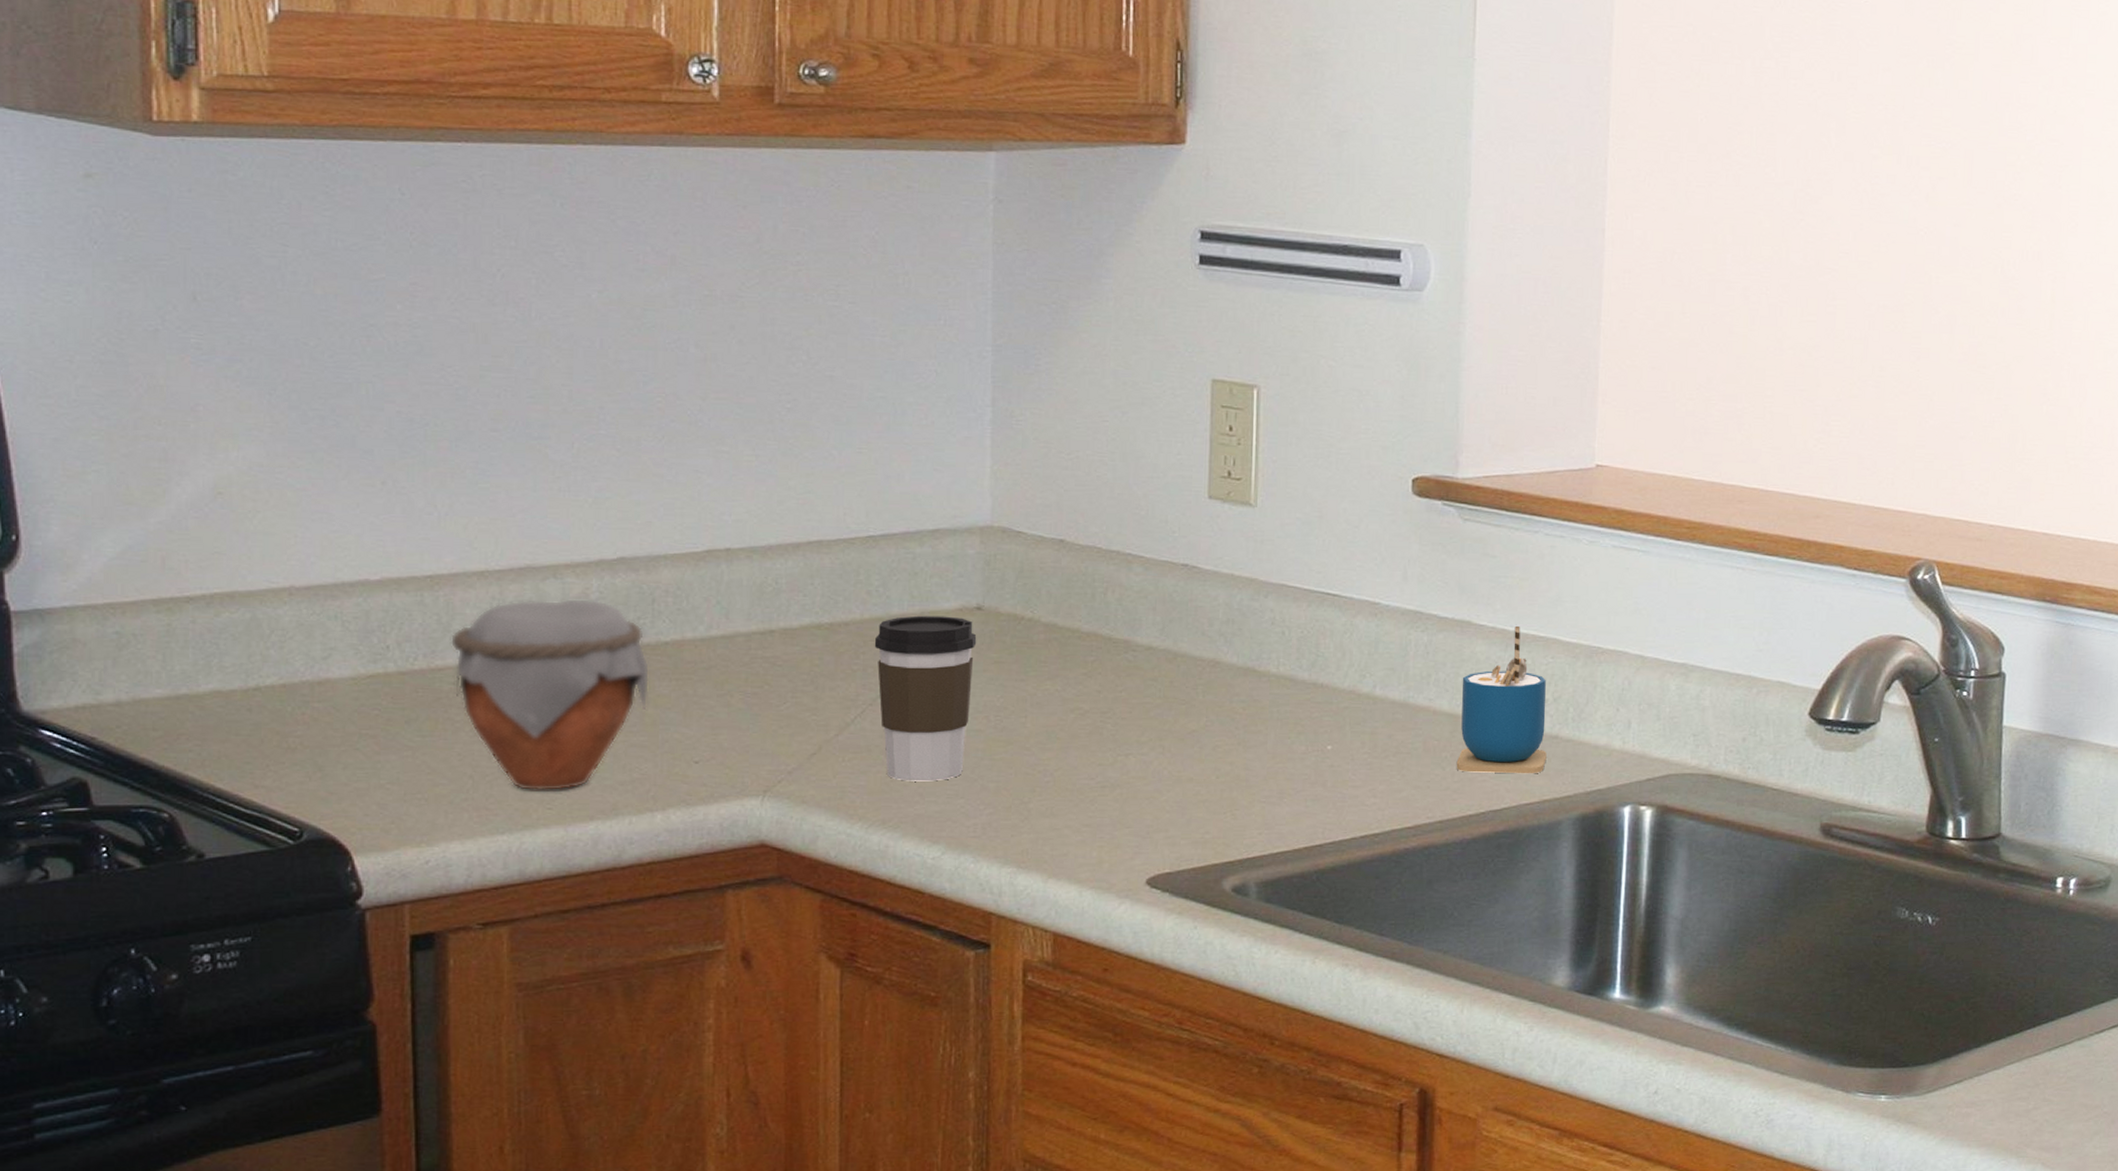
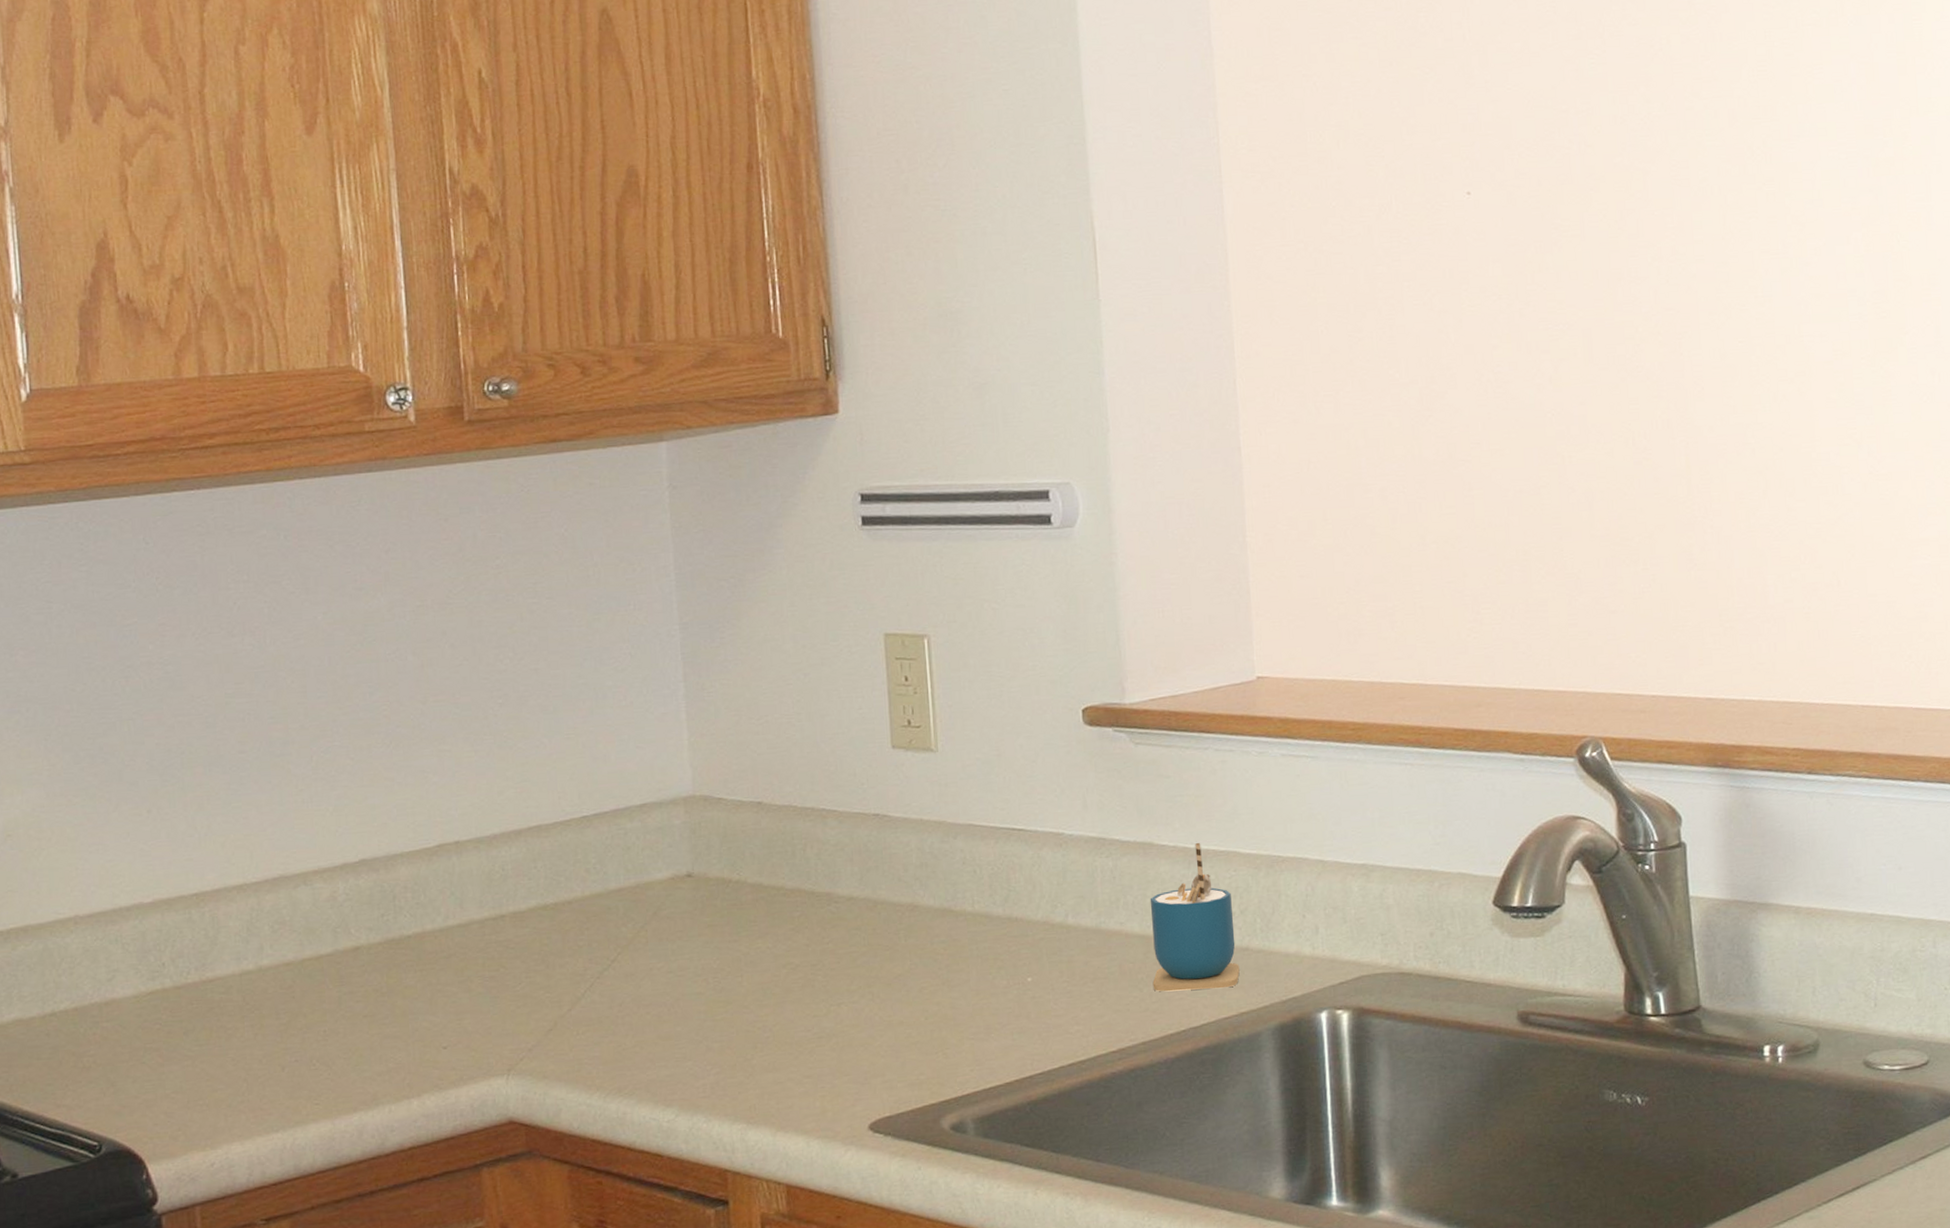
jar: present [450,598,650,792] -> none [217,901,398,1089]
coffee cup: present [874,615,977,782] -> none [596,886,690,1049]

